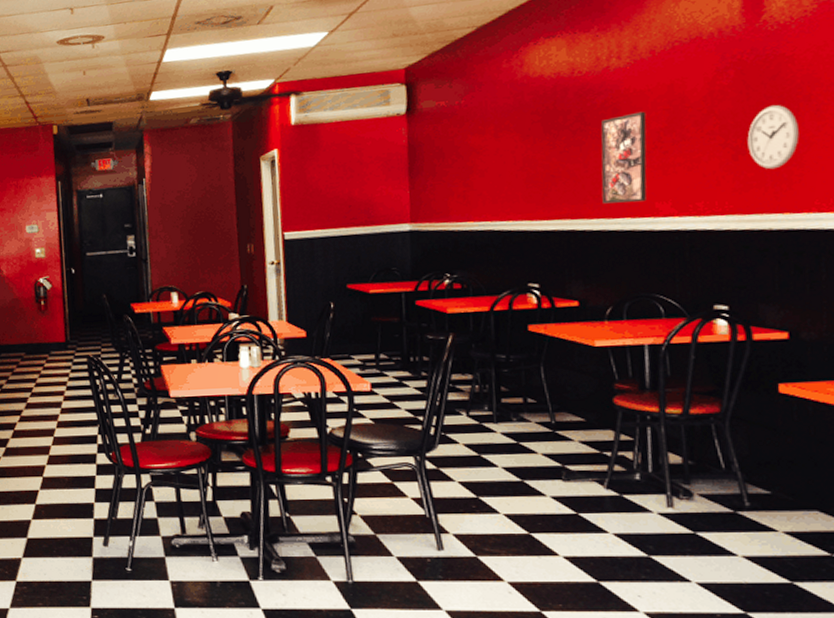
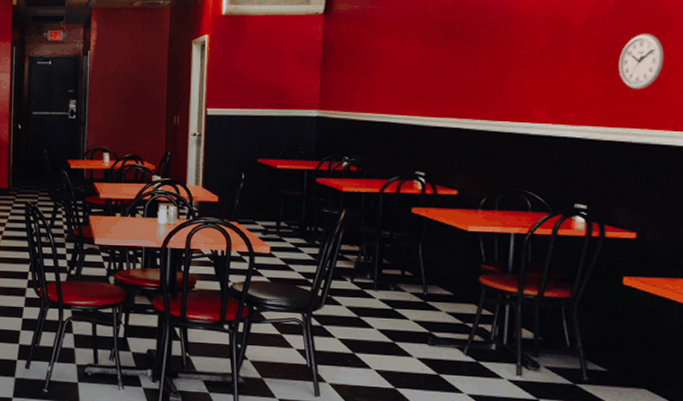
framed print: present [600,111,647,204] -> none [487,29,533,109]

